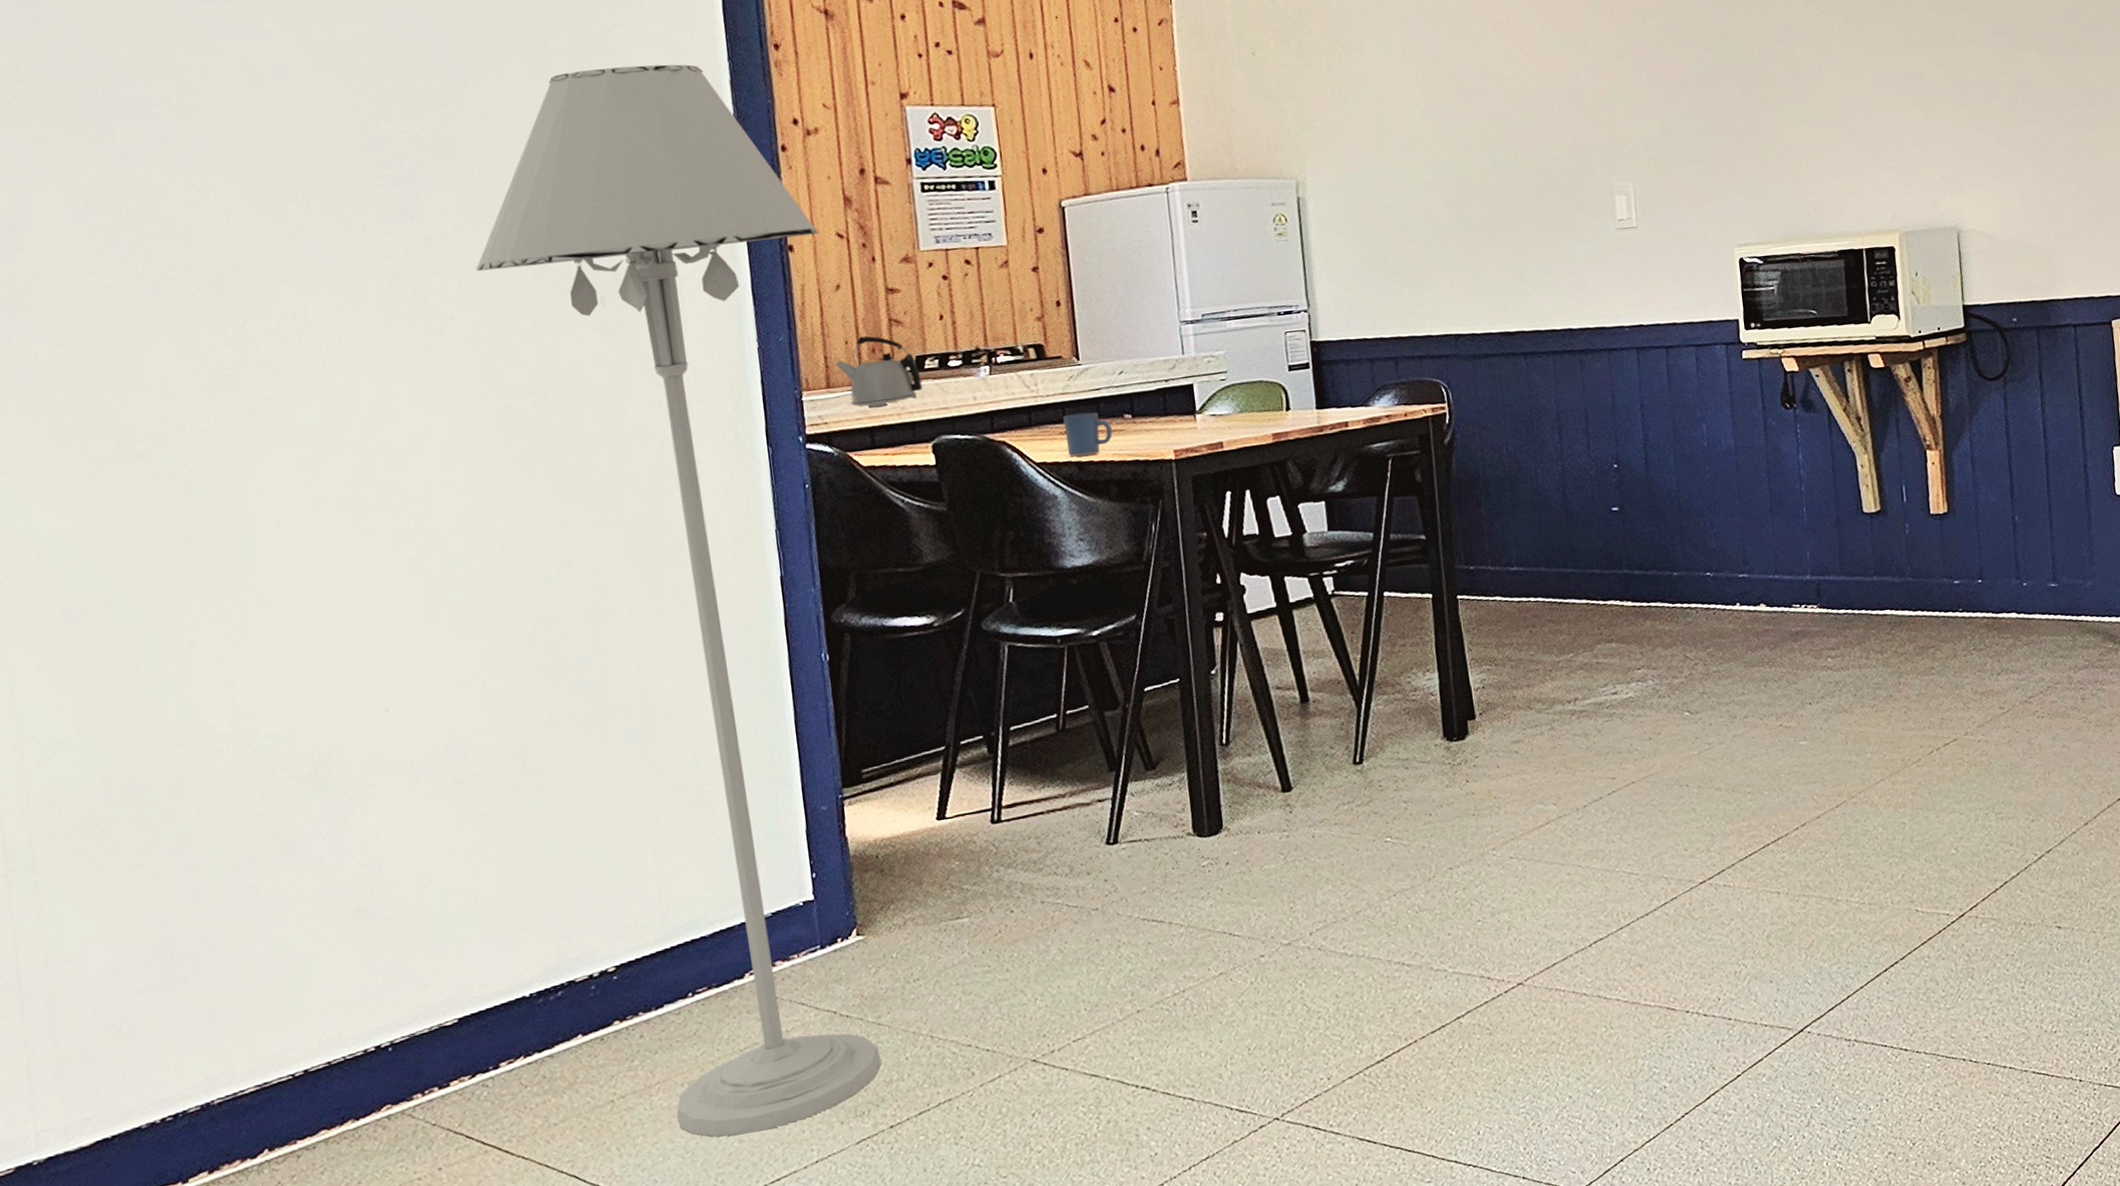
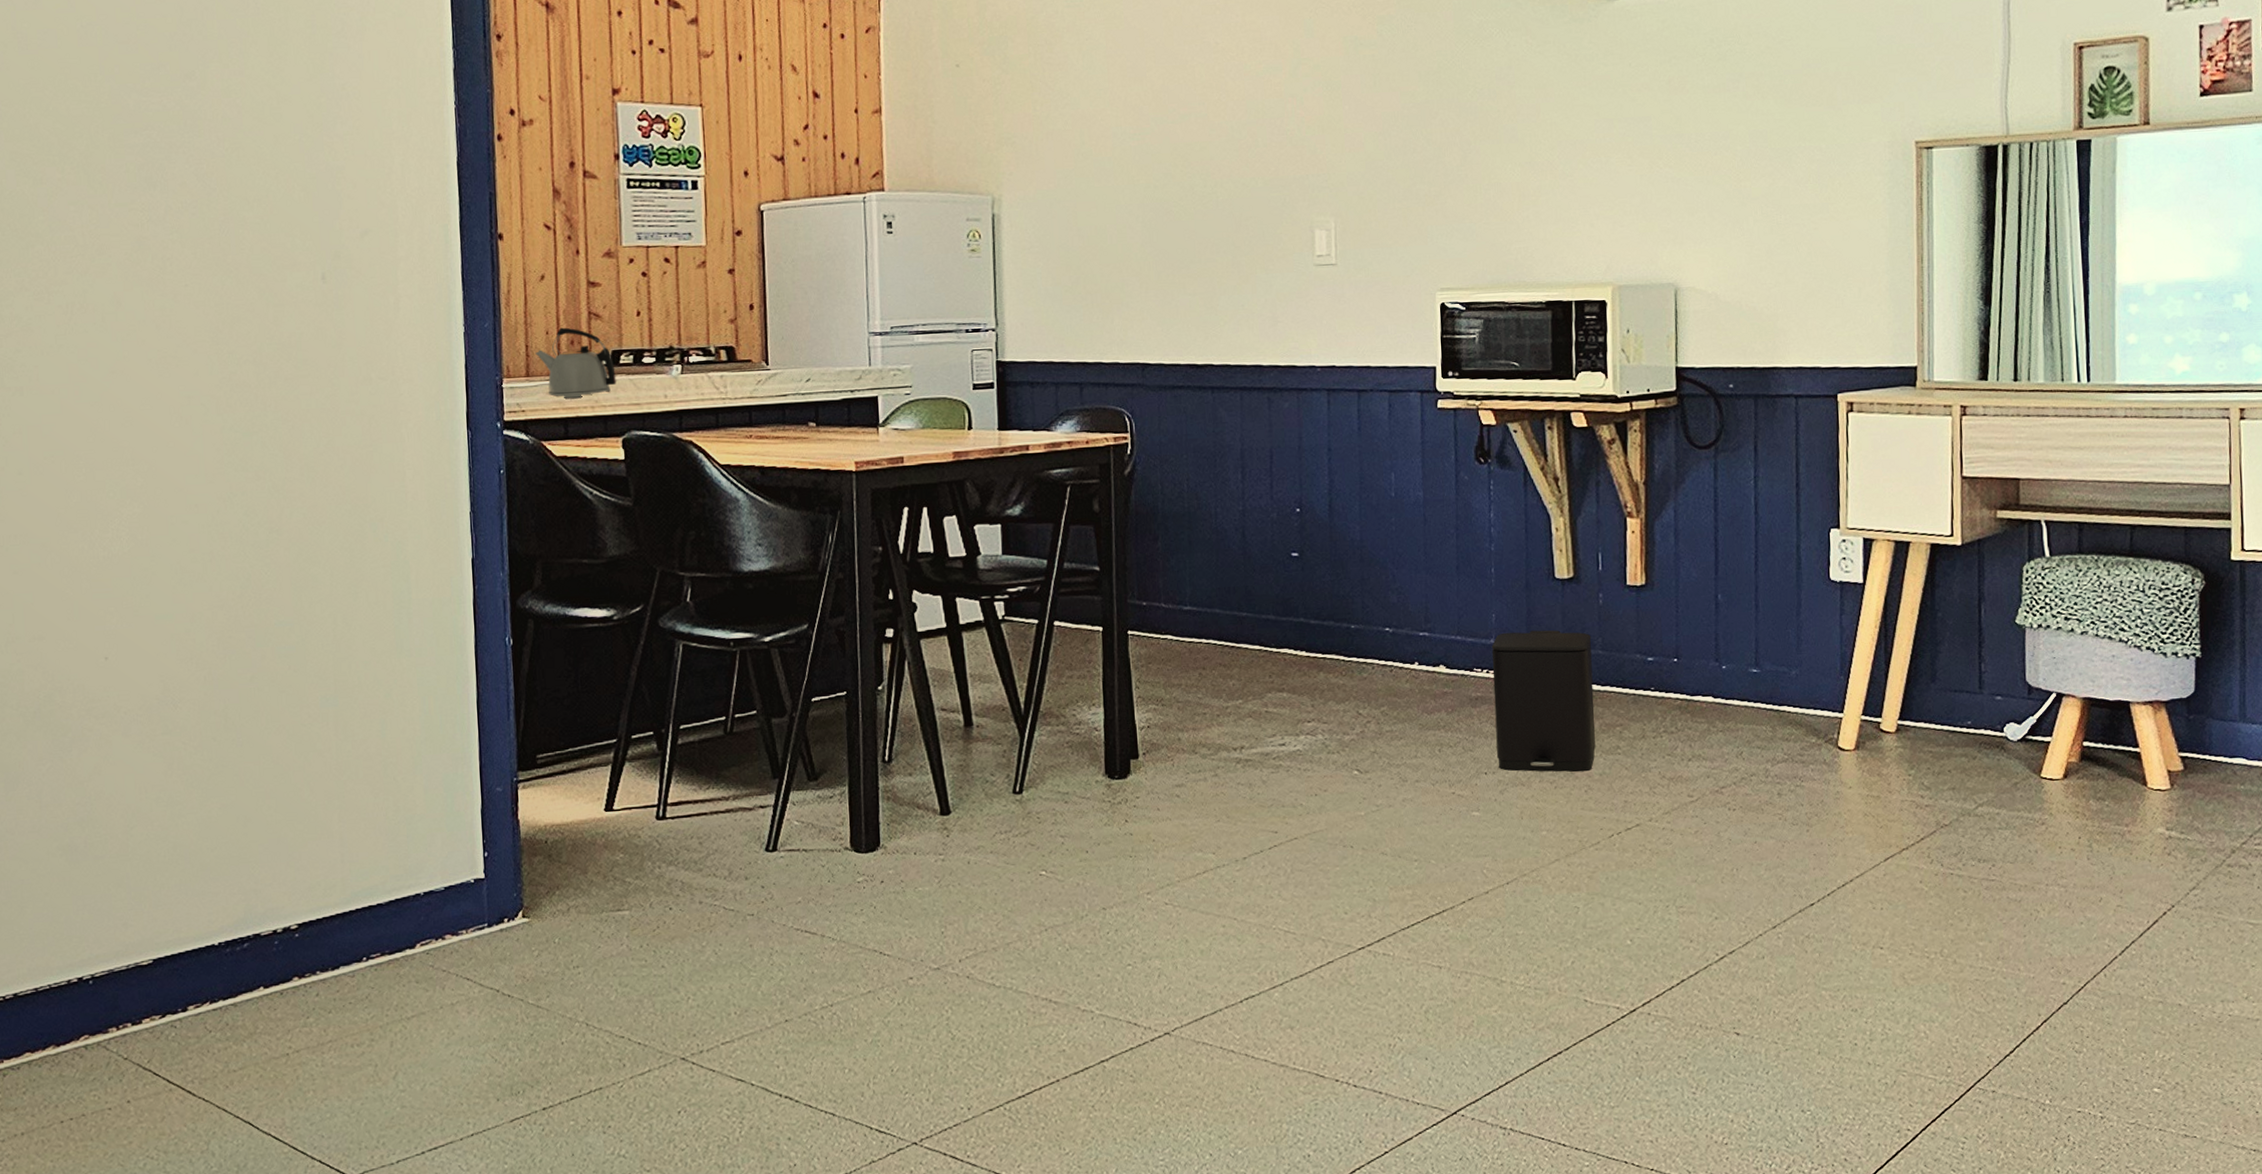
floor lamp: present [476,64,882,1137] -> none [210,49,539,1101]
mug: present [1063,412,1113,457] -> none [749,417,797,461]
pedal bin: none [1807,561,1911,700] -> present [1491,630,1596,773]

